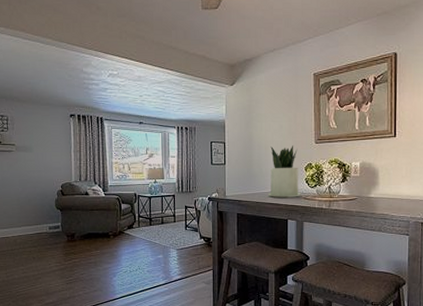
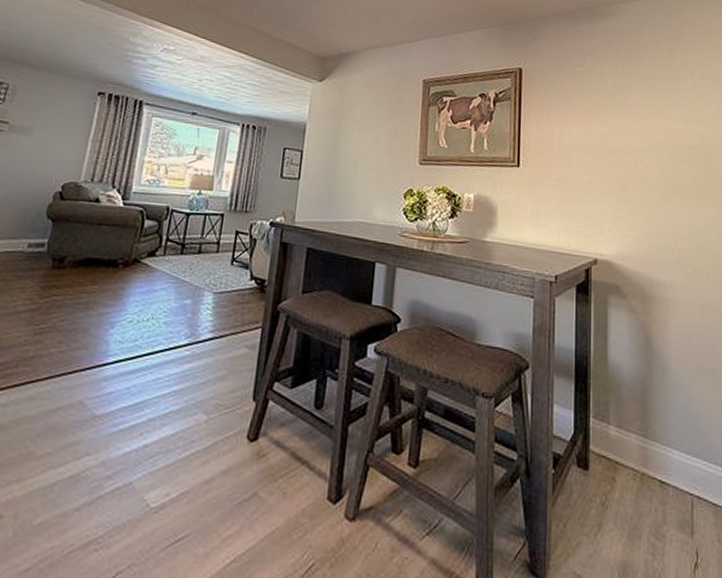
planter: present [267,145,301,199] -> none [351,162,396,233]

